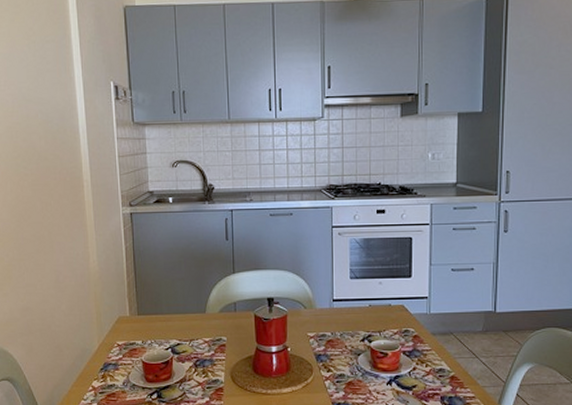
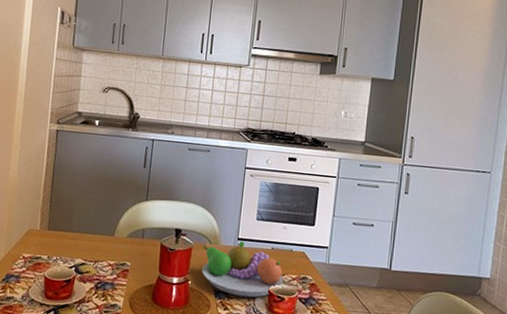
fruit bowl: none [297,301,385,357] -> present [201,240,284,298]

